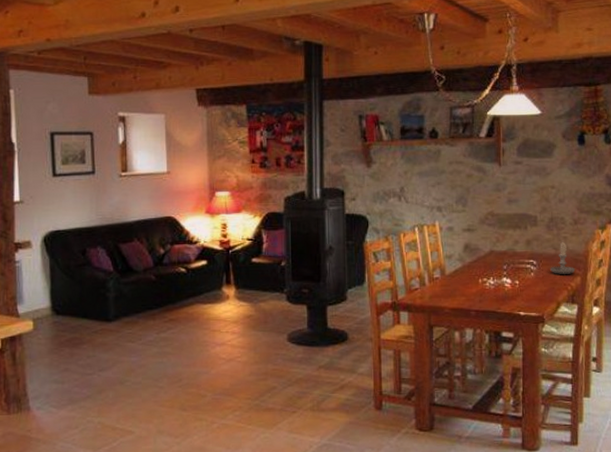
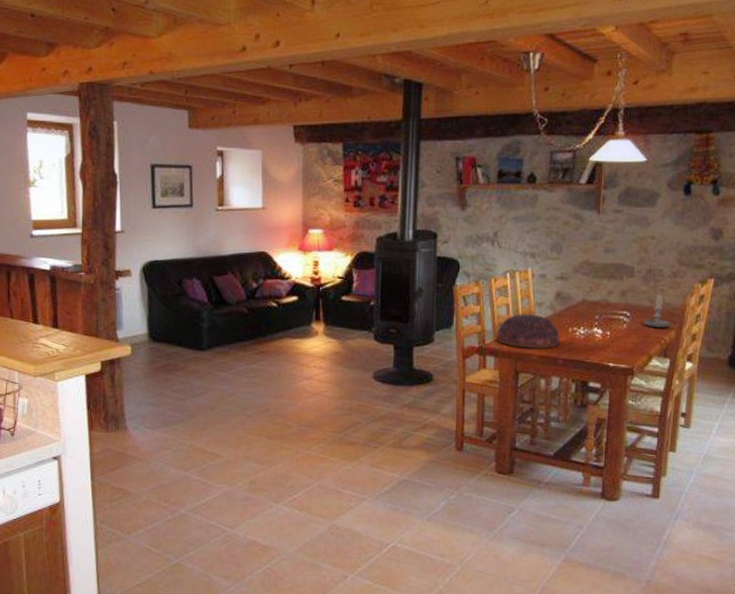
bowl: none [408,267,471,302] -> present [496,314,560,349]

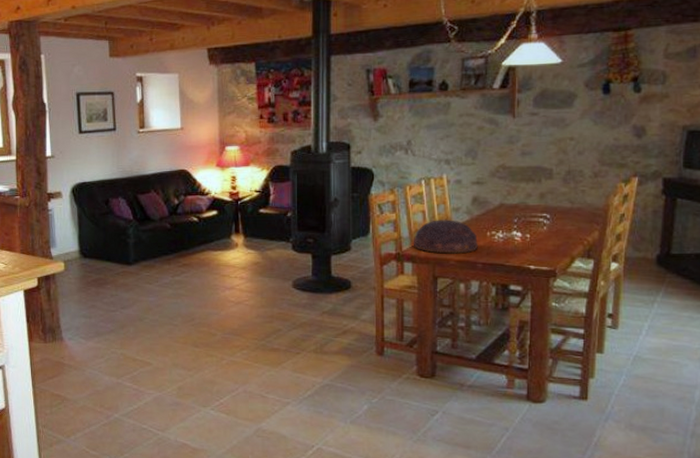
candle: present [644,294,671,328] -> none [565,195,593,228]

